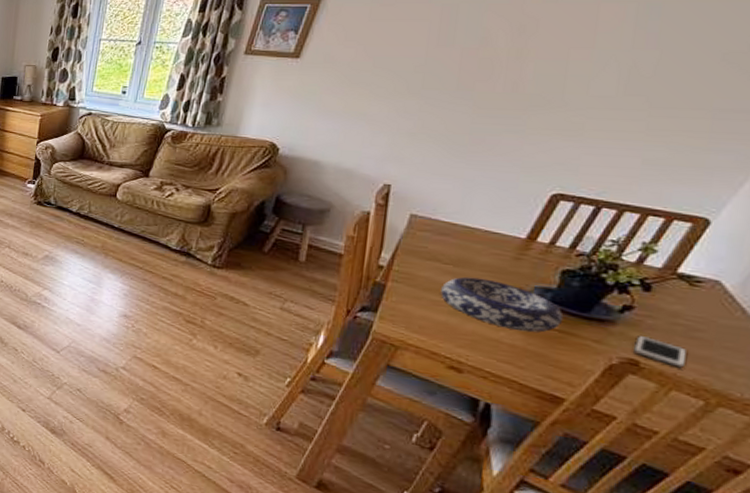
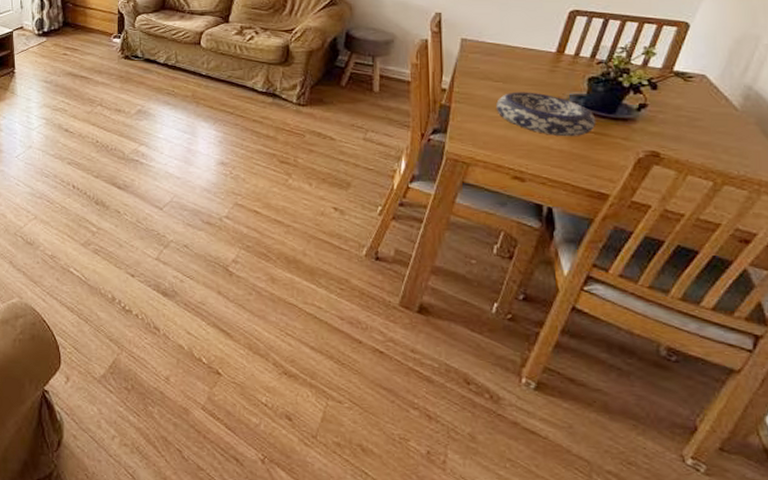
cell phone: present [634,335,687,368] -> none [653,129,694,154]

